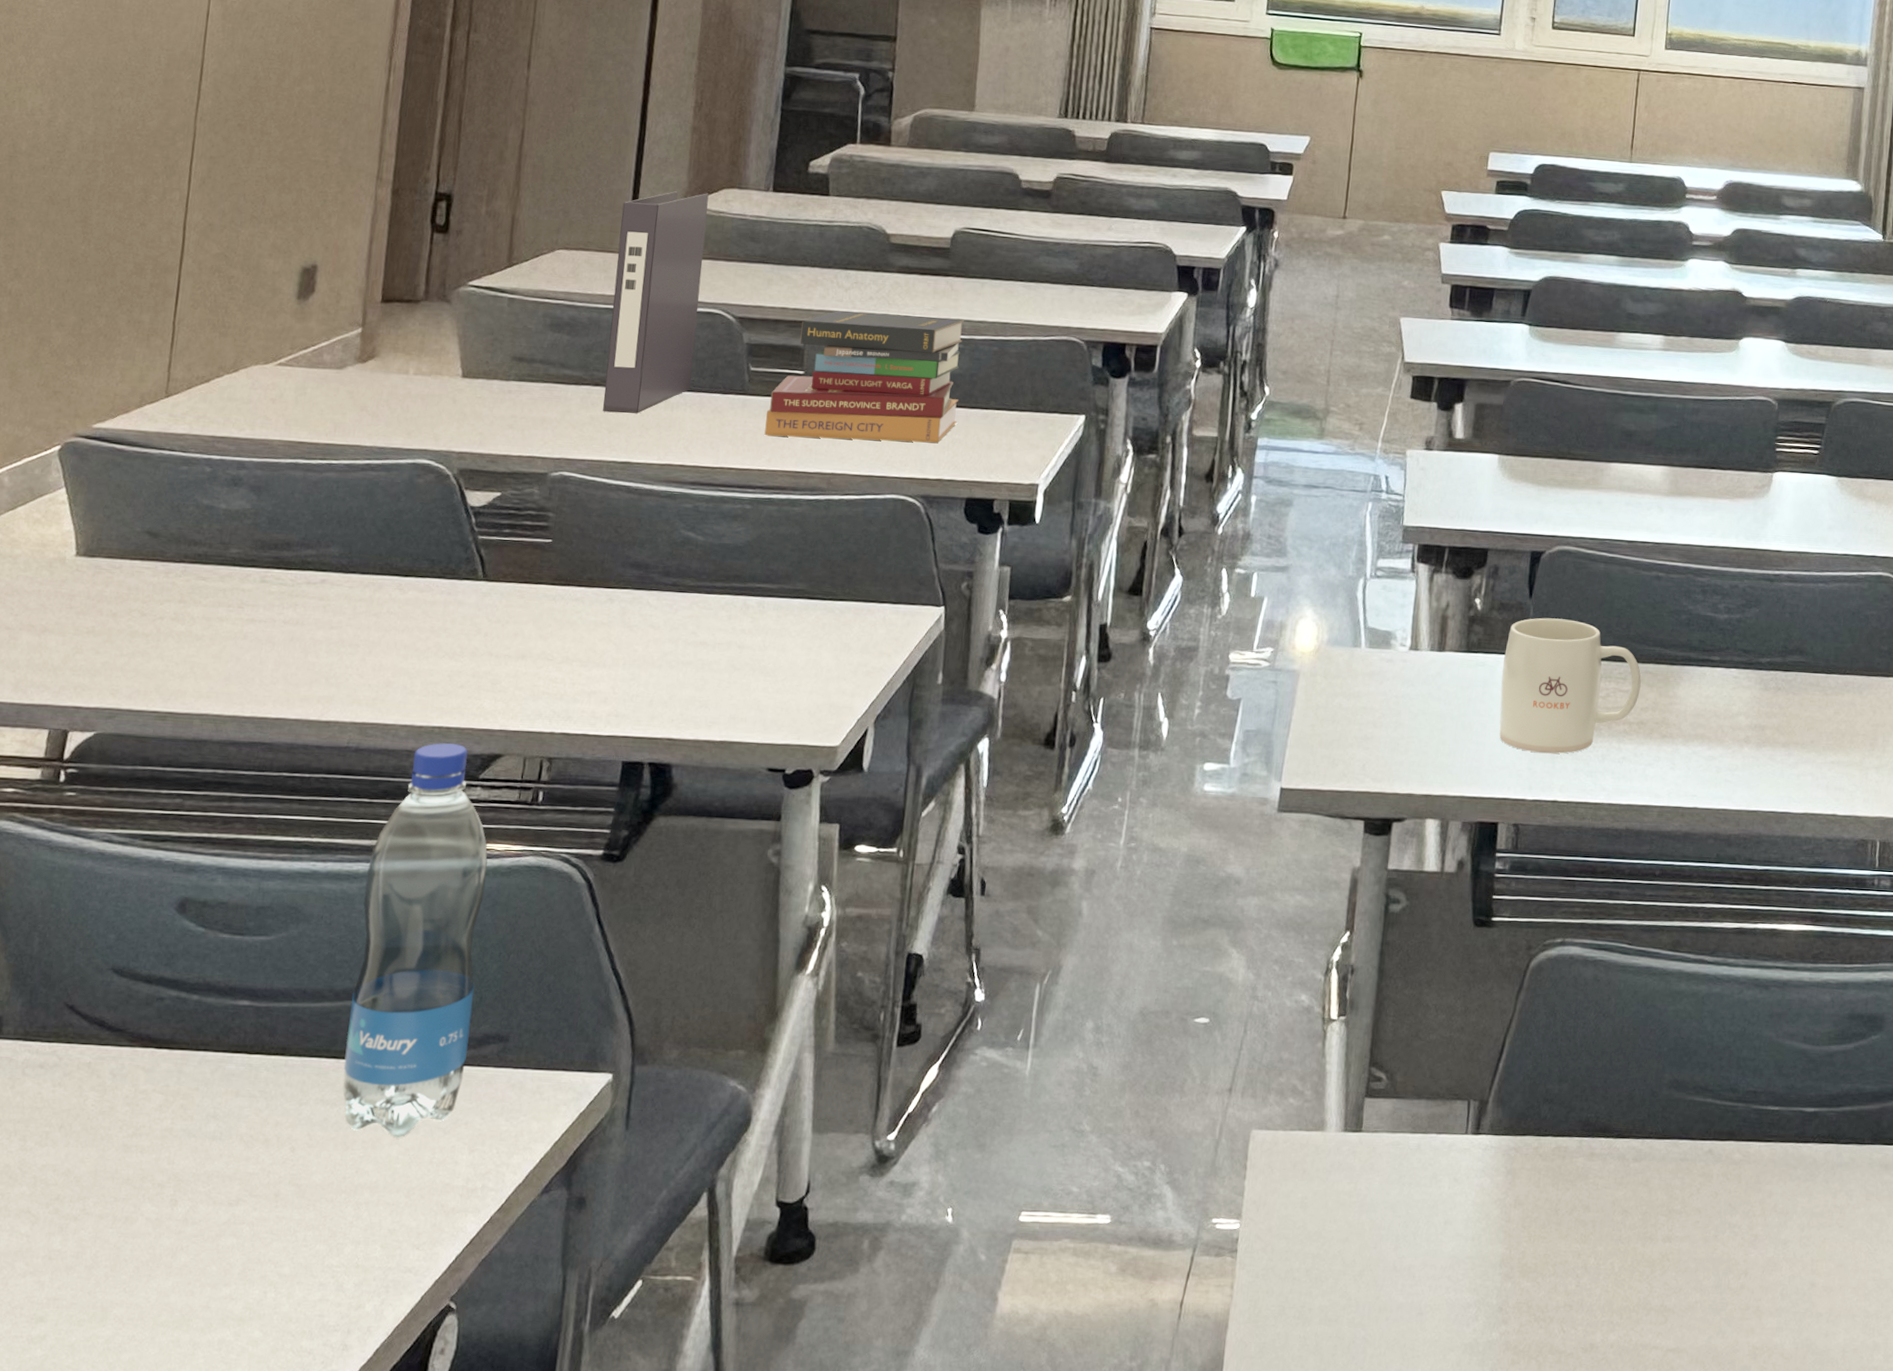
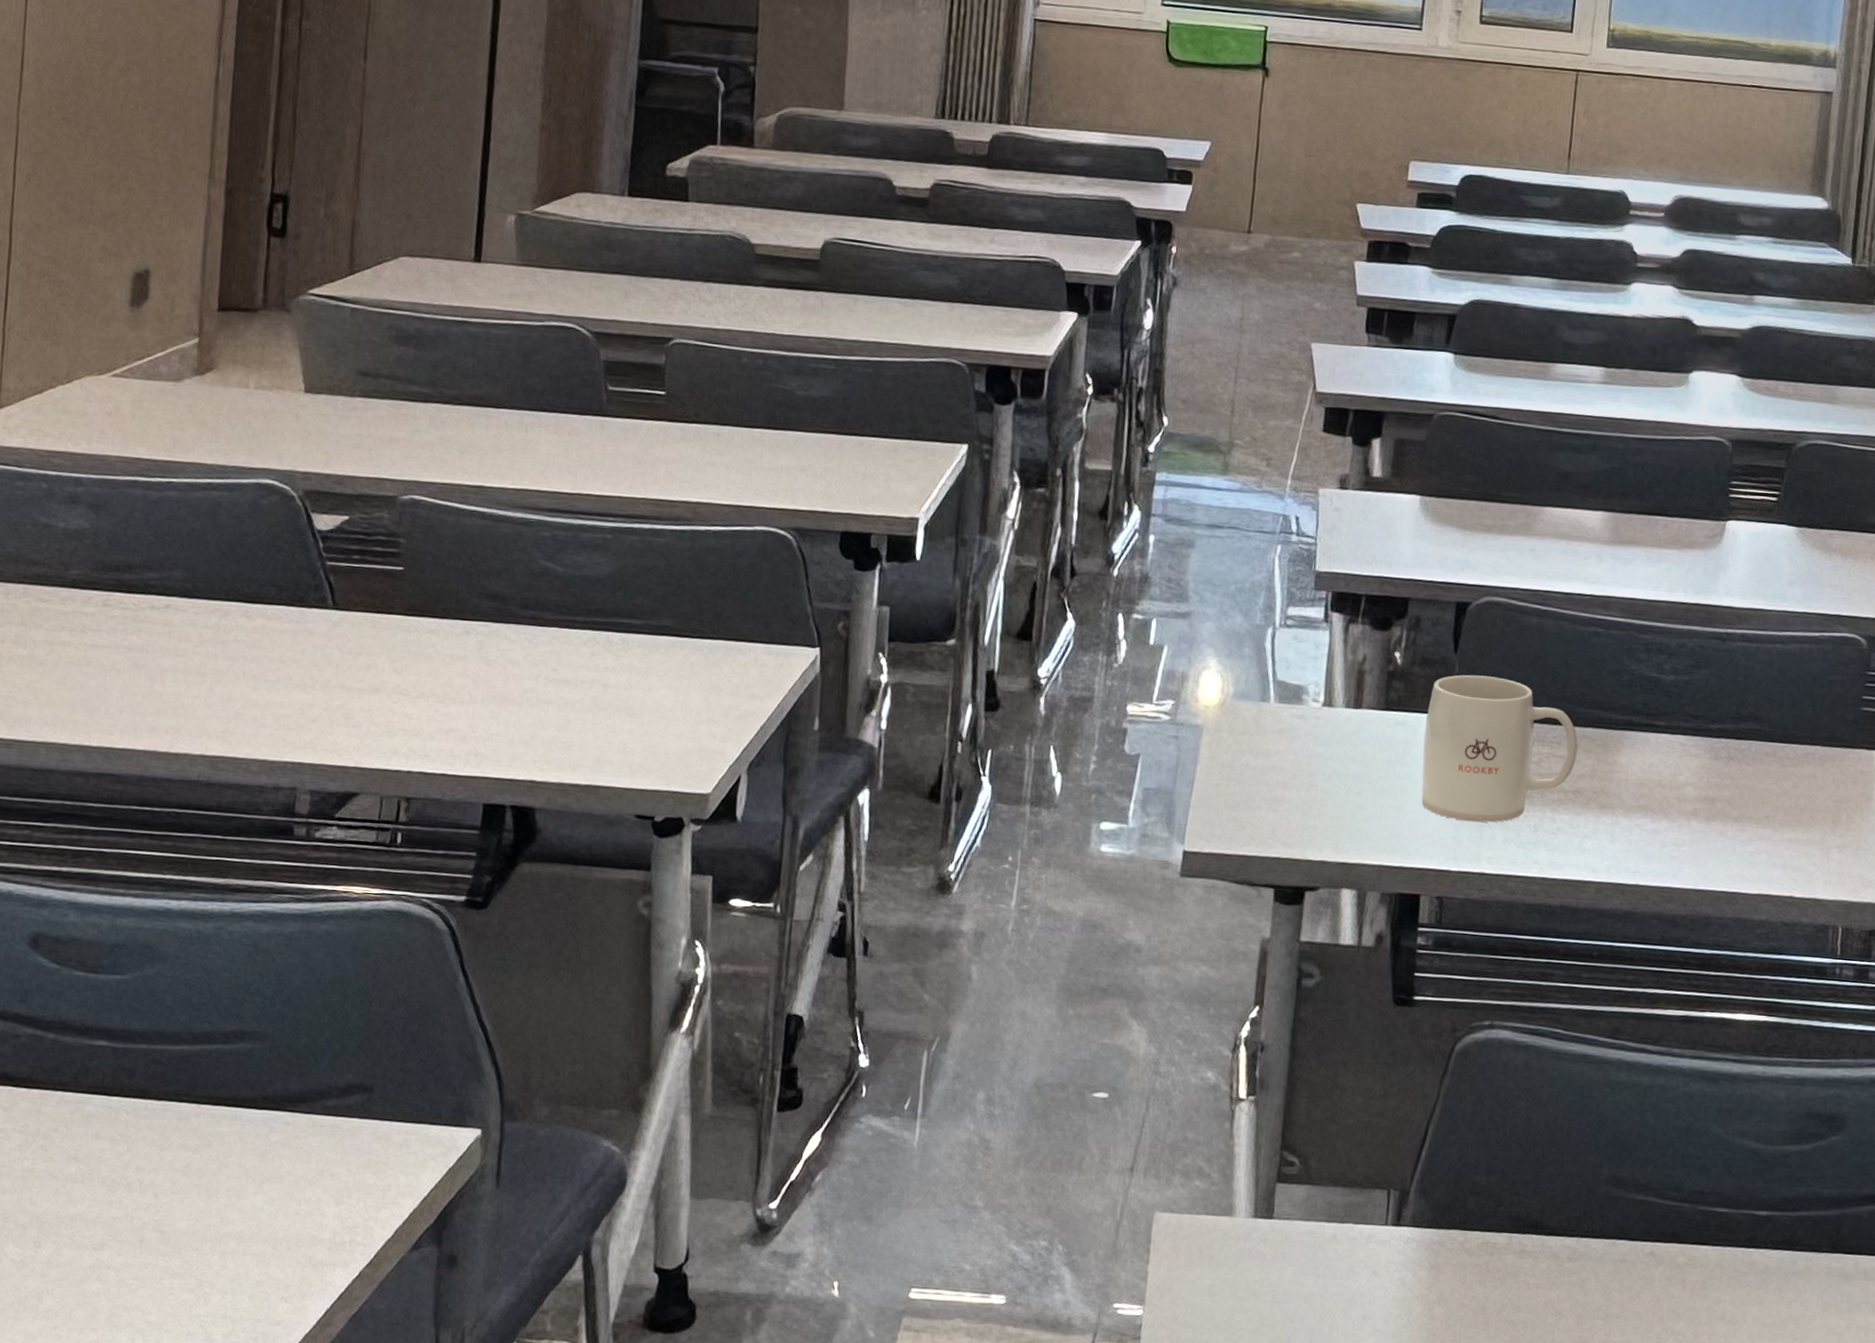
bottle: present [342,743,488,1138] -> none [204,779,346,1187]
binder: present [603,191,709,414] -> none [453,195,560,435]
books: present [764,311,964,443] -> none [625,327,836,471]

